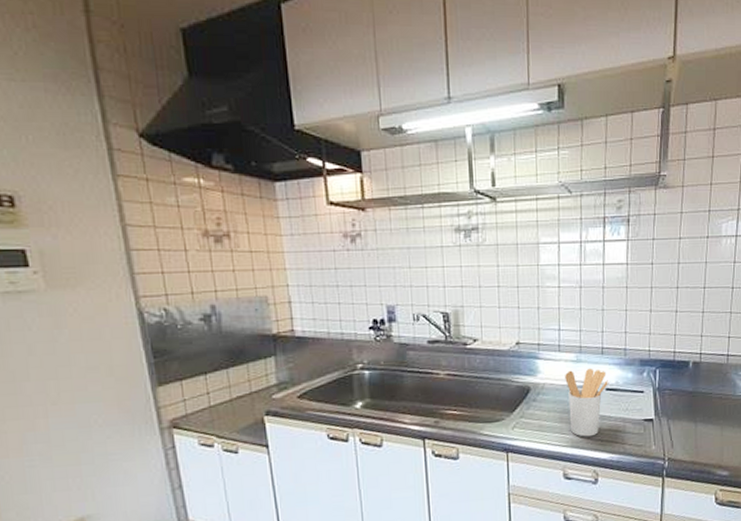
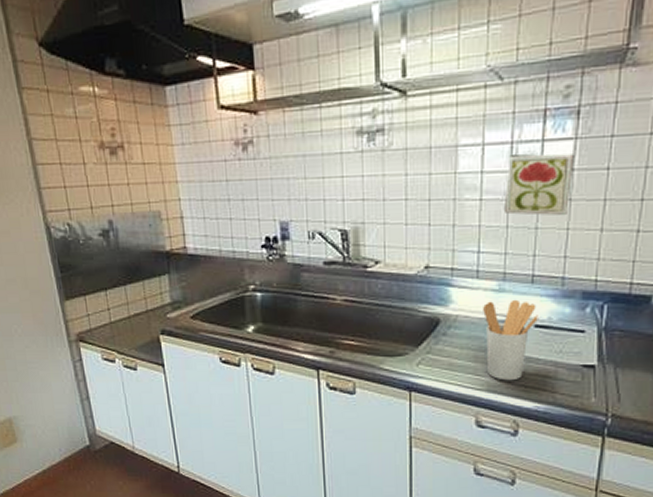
decorative tile: none [577,251,628,300] -> present [503,153,575,216]

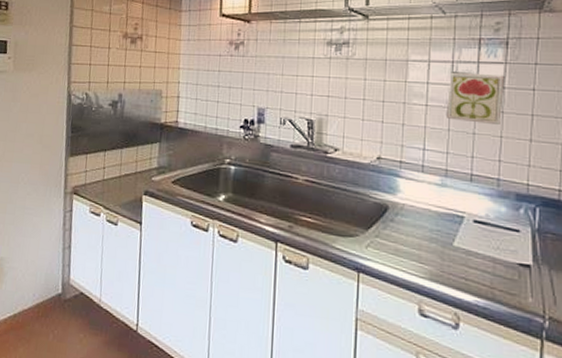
utensil holder: present [483,299,538,381] -> none [427,194,477,272]

